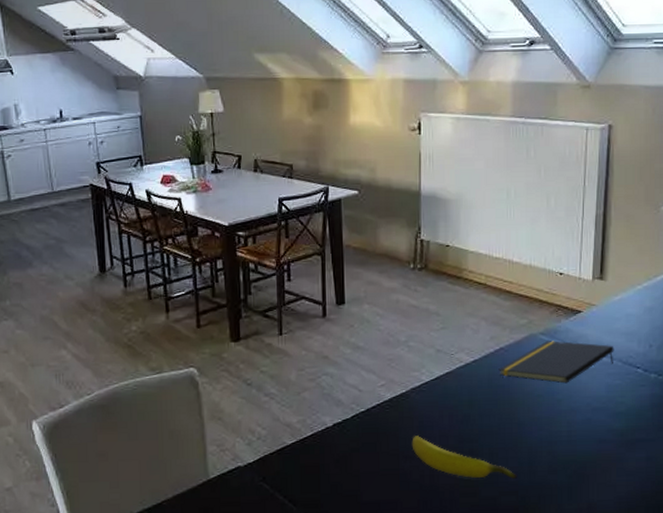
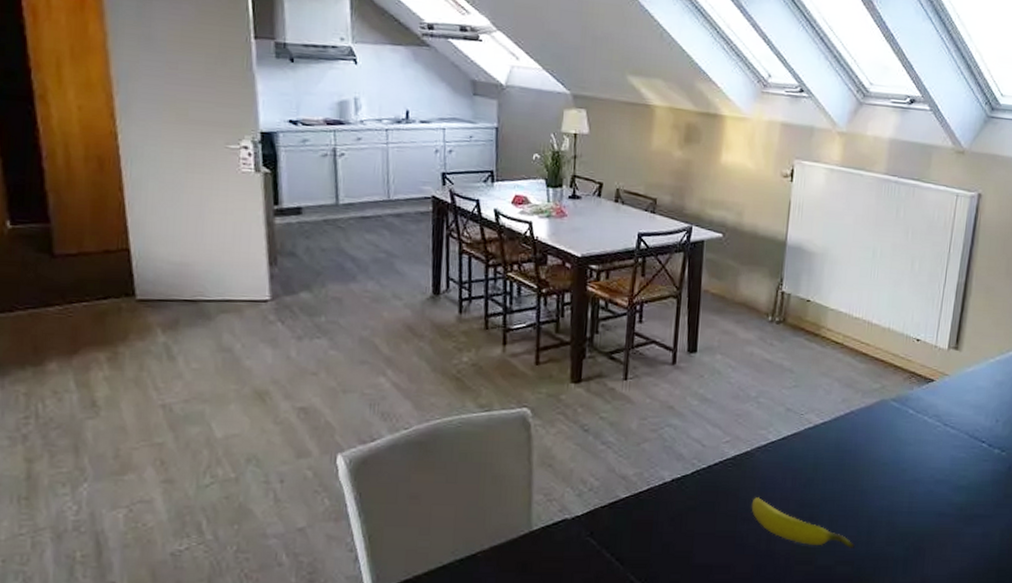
notepad: present [498,341,614,384] -> none [847,408,962,453]

